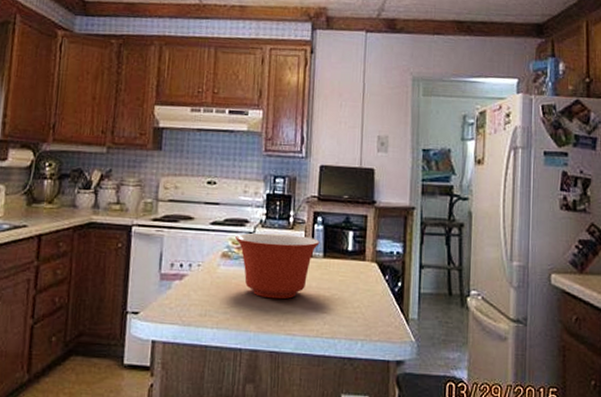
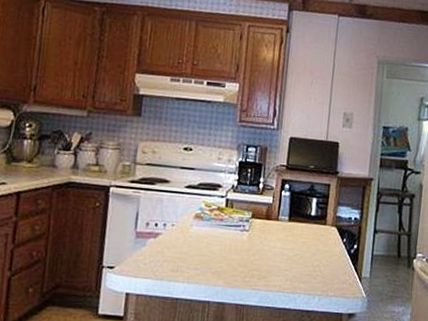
mixing bowl: present [235,233,320,299] -> none [208,197,286,258]

